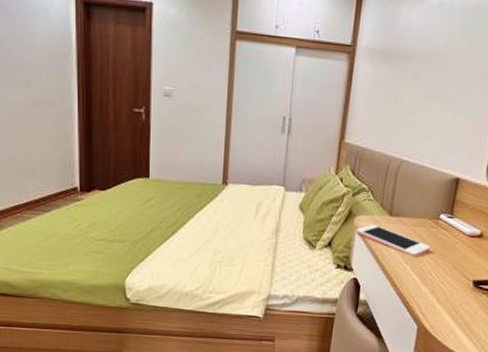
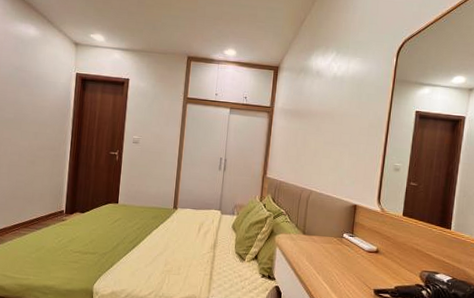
cell phone: present [355,224,430,257] -> none [276,241,337,269]

